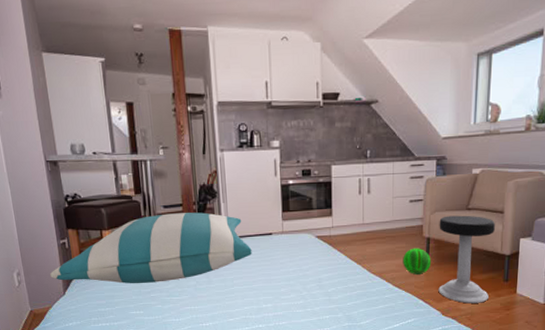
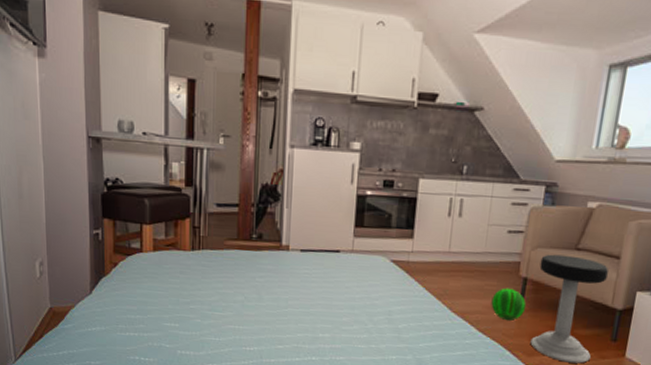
pillow: present [49,212,252,284] -> none [76,213,314,293]

